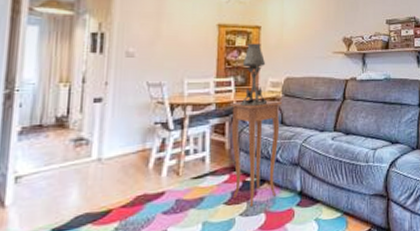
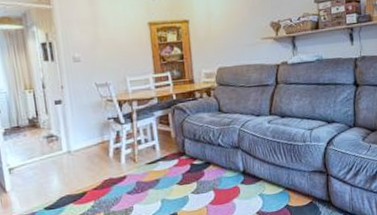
side table: present [229,100,282,206] -> none [169,90,222,185]
table lamp: present [239,43,268,106] -> none [176,37,204,98]

